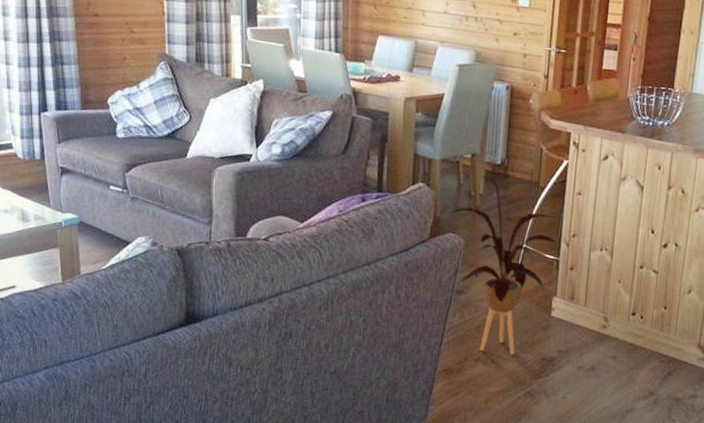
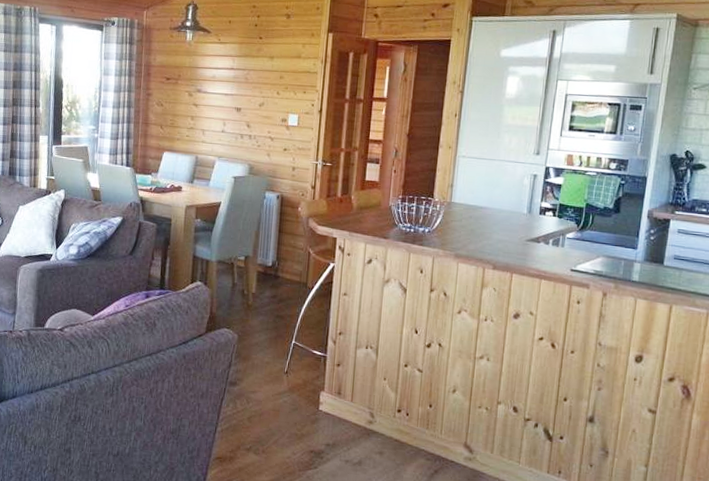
house plant: present [450,176,559,355] -> none [225,276,326,446]

